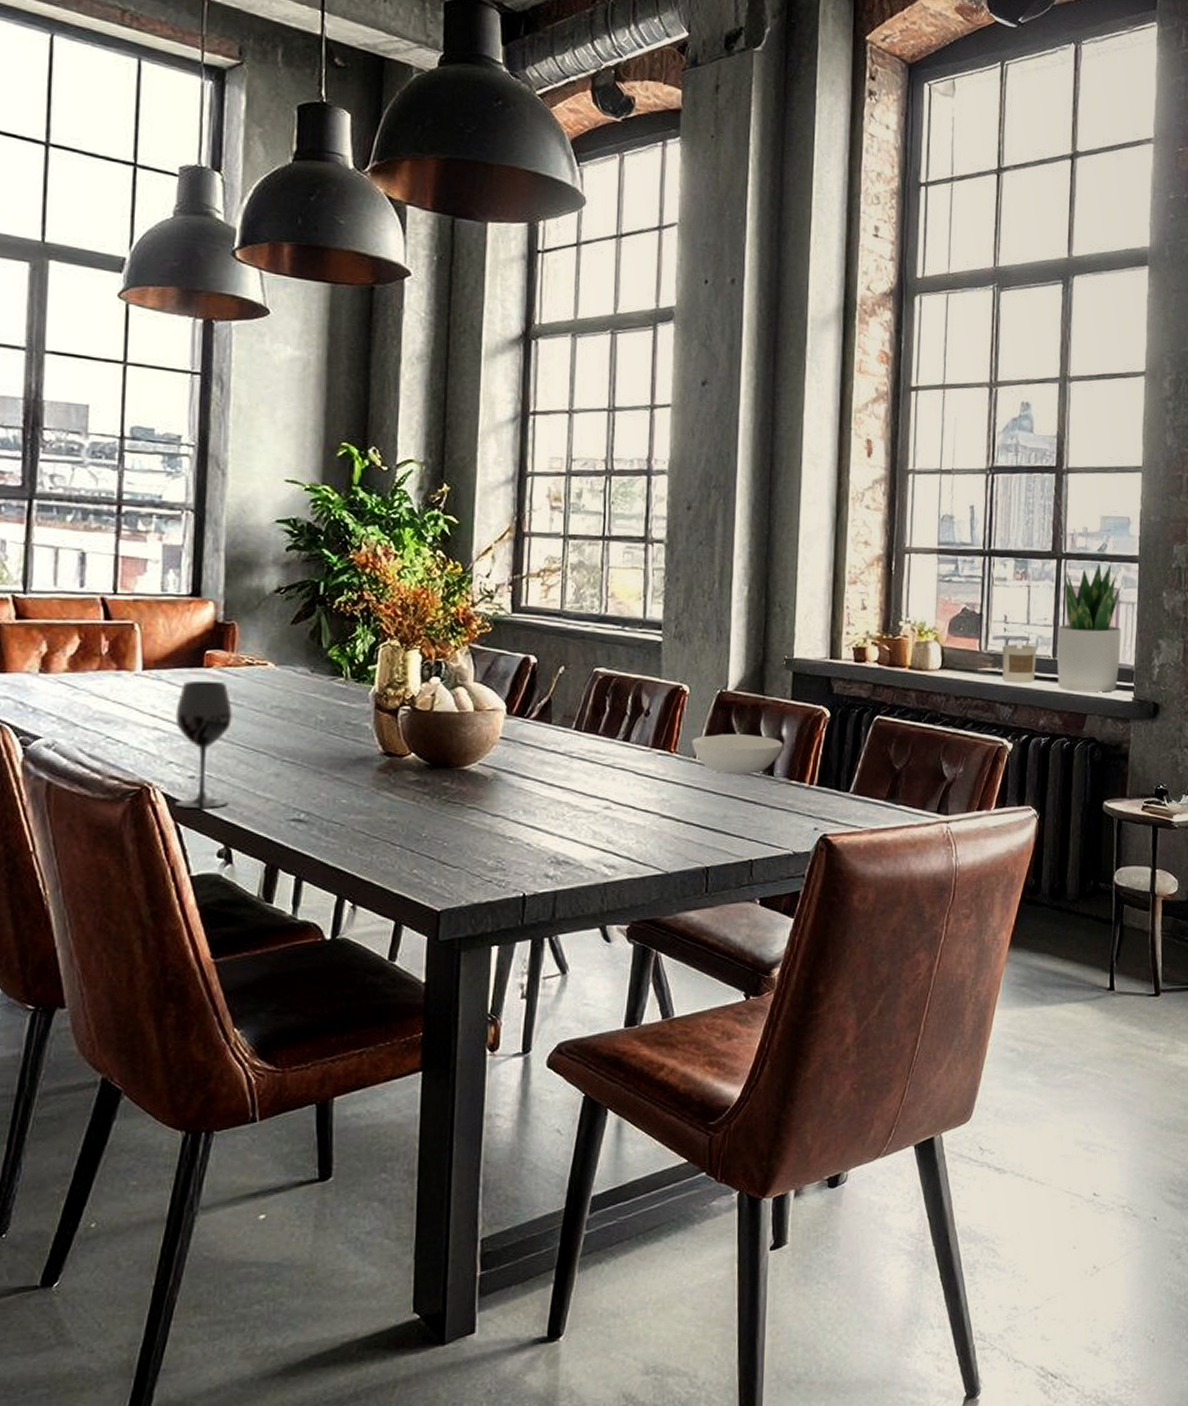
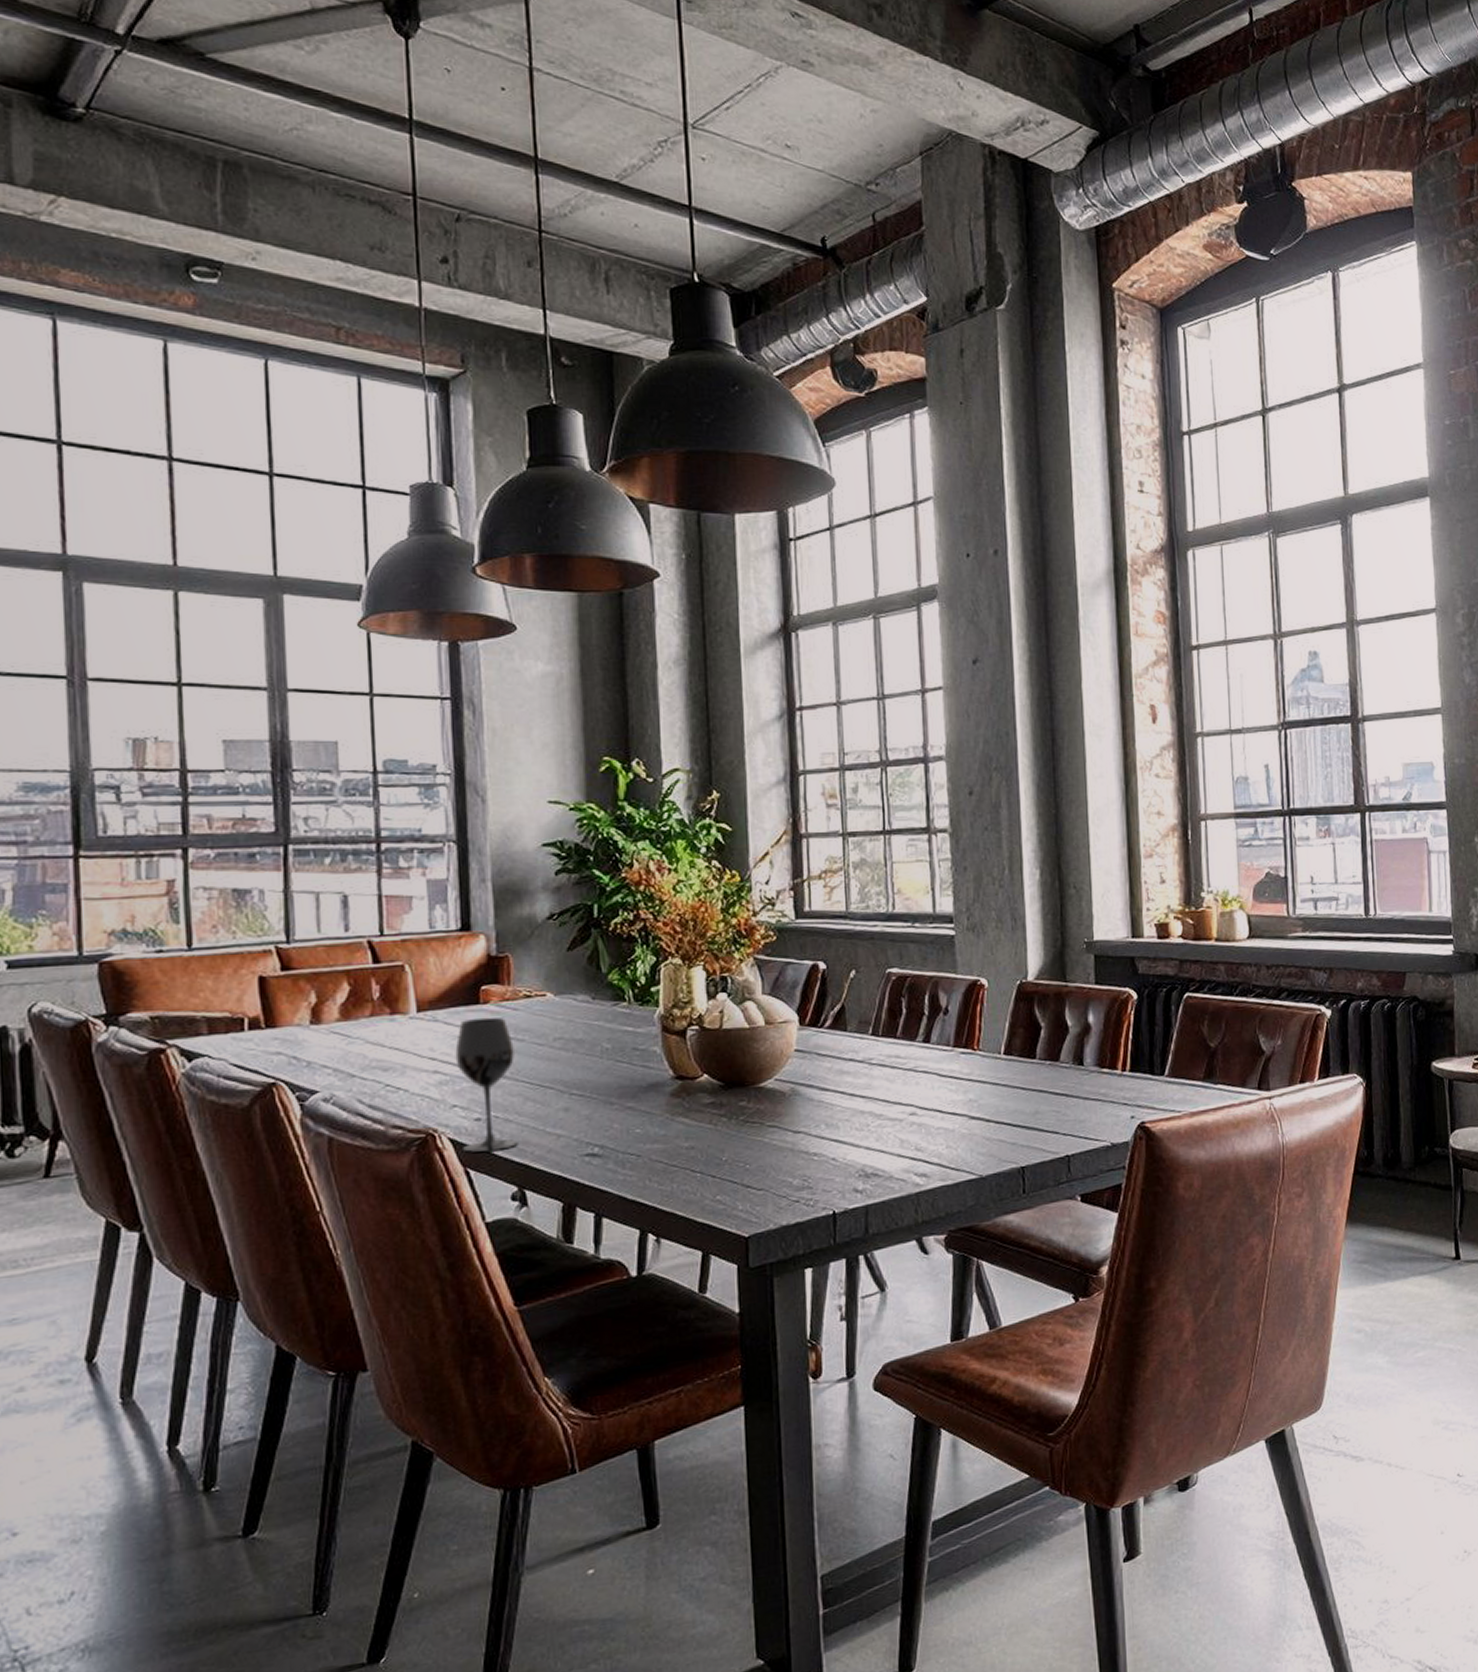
bowl: present [691,733,783,775] -> none [995,1024,1091,1069]
candle: present [1002,639,1037,684] -> none [1311,900,1349,947]
planter: present [1056,564,1122,693] -> none [1367,814,1436,950]

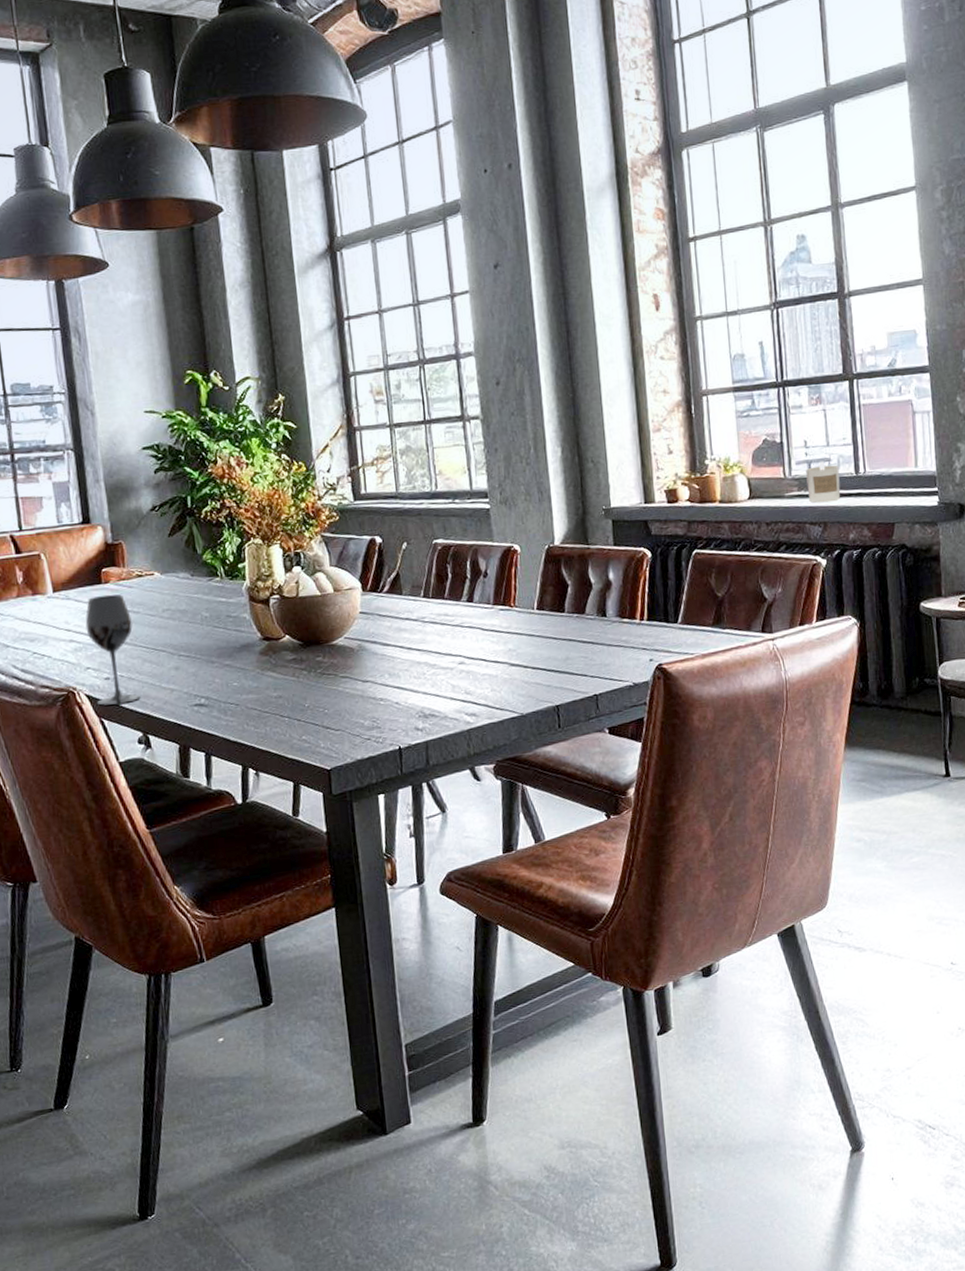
candle: none [1311,900,1349,947] -> present [806,461,841,503]

